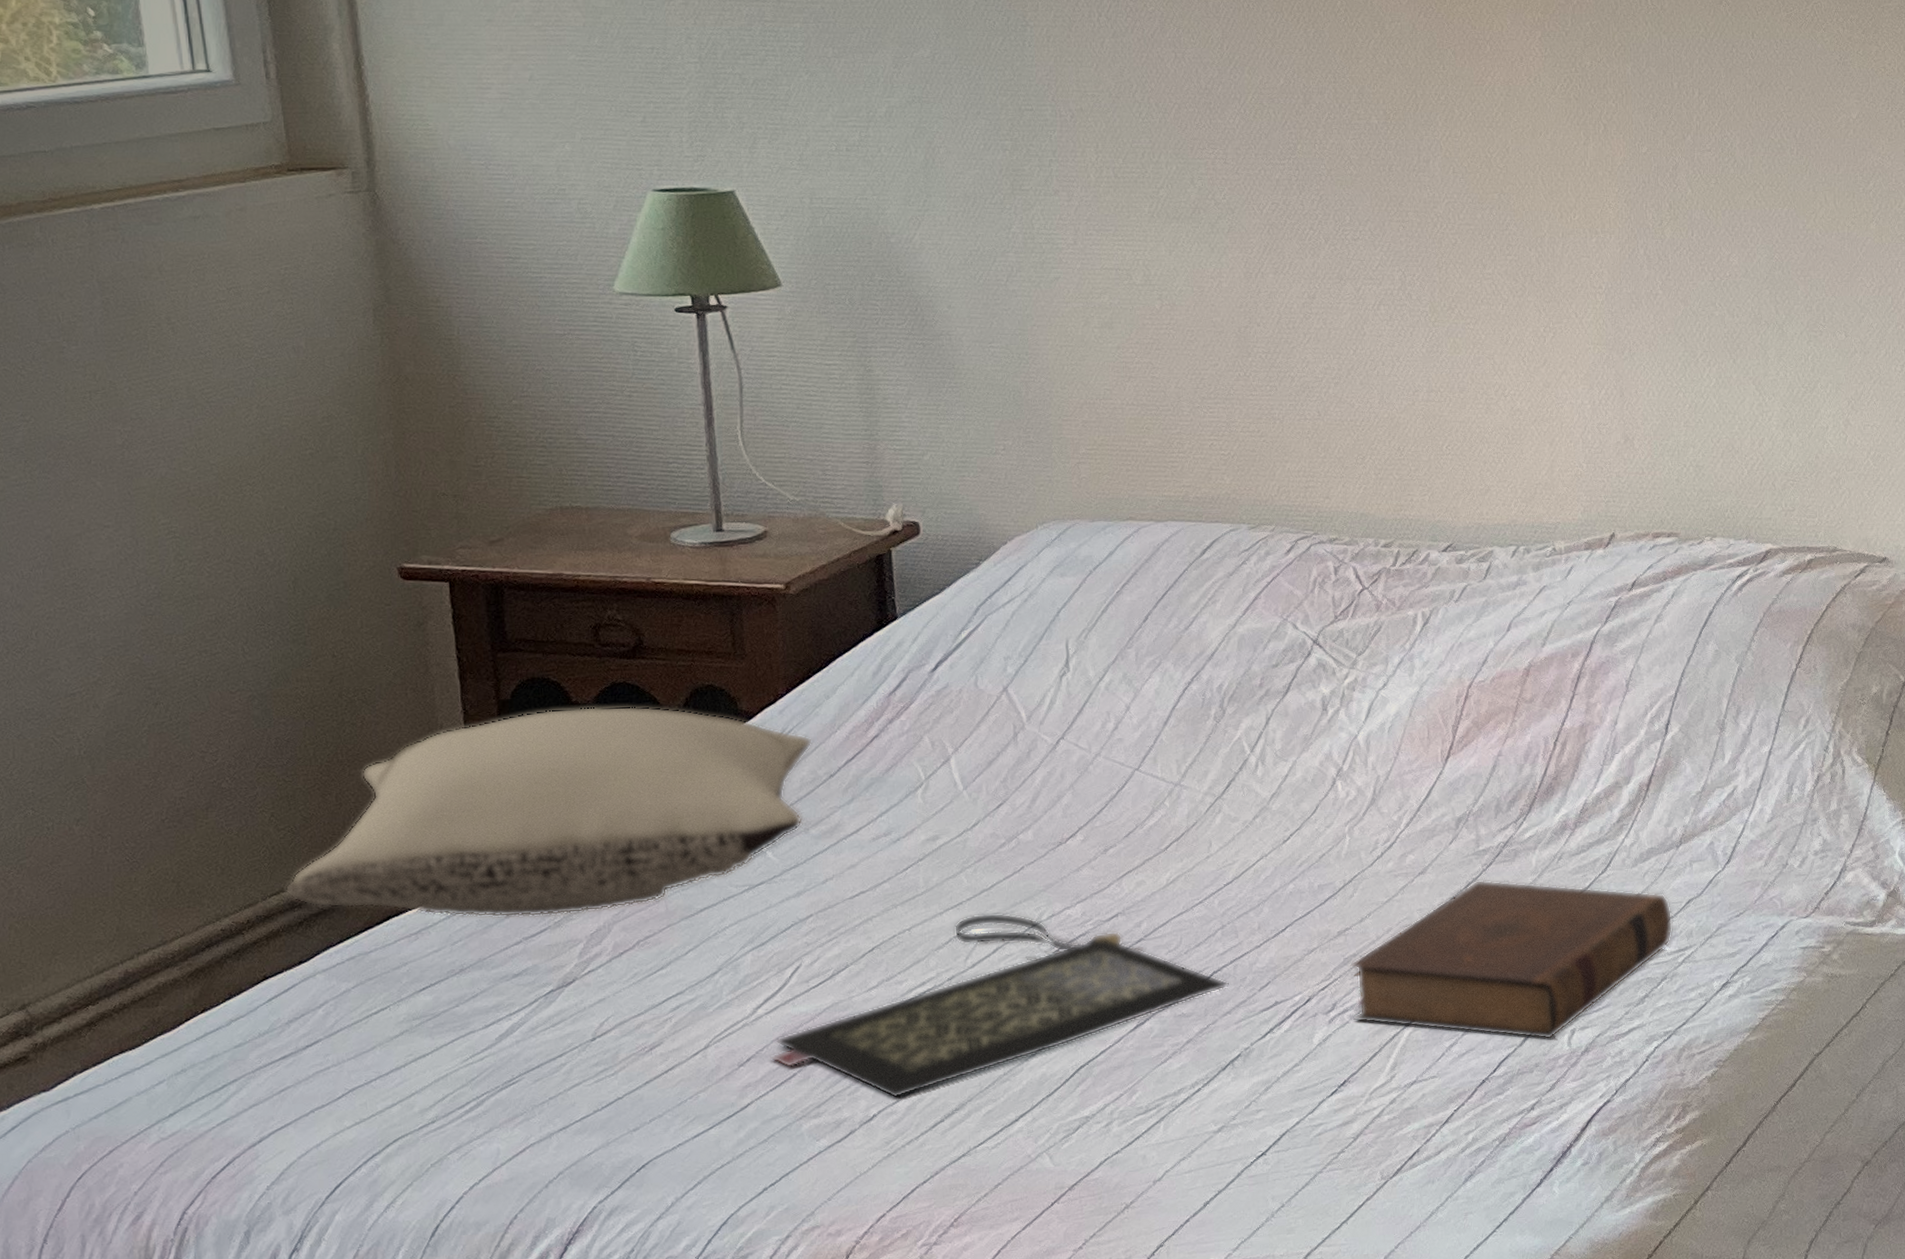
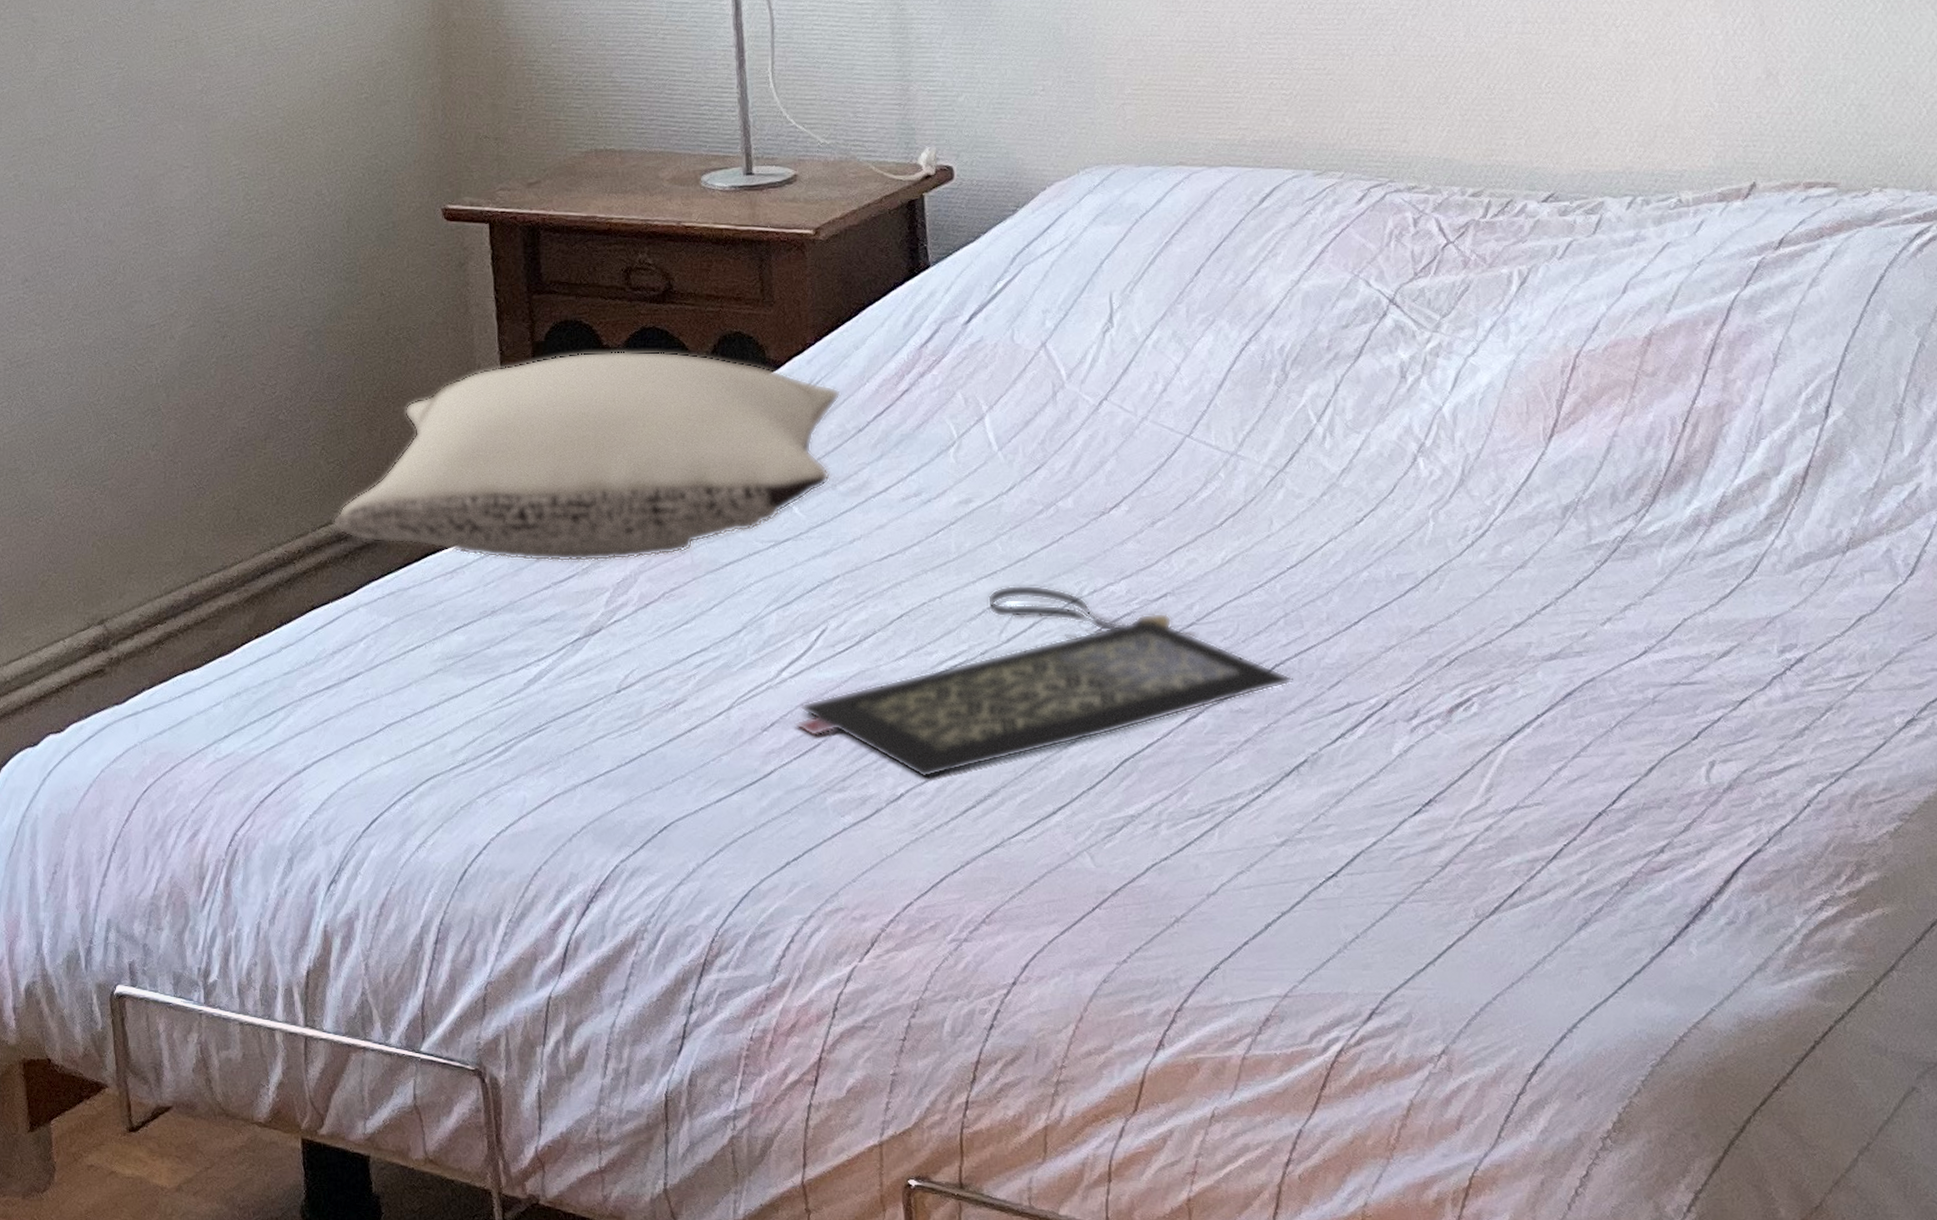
book: present [1350,879,1673,1040] -> none [1435,578,1840,772]

